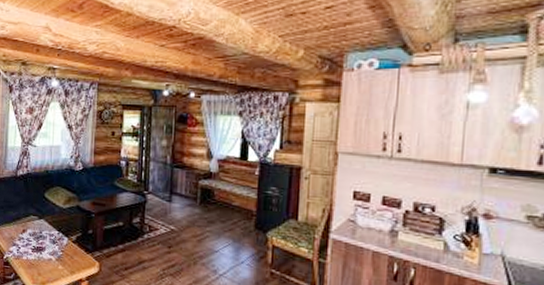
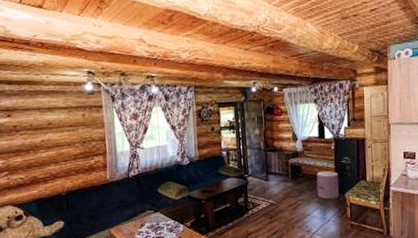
trash can: none [231,200,261,237] -> present [316,170,339,200]

